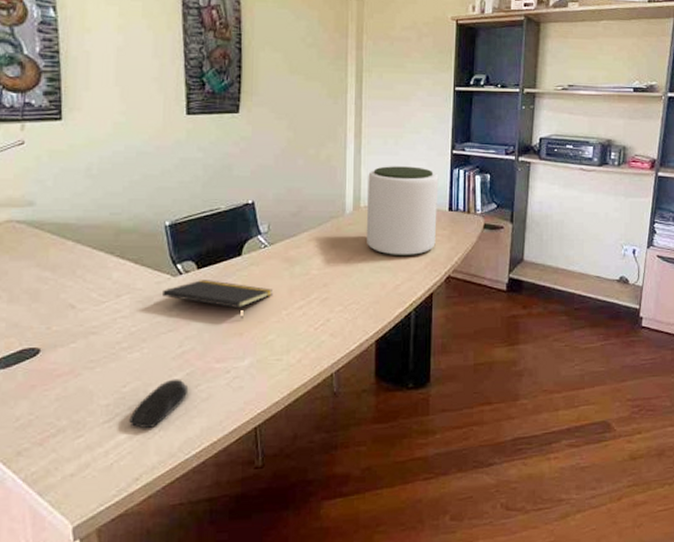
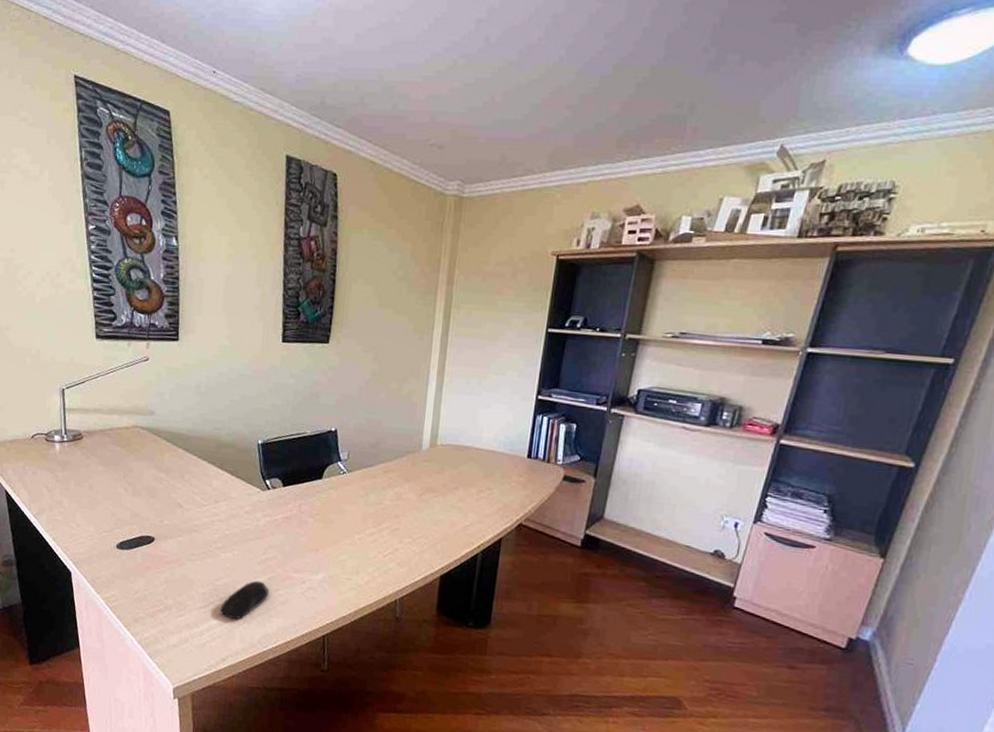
notepad: present [163,280,272,320] -> none [253,496,348,538]
plant pot: present [367,166,439,256] -> none [440,406,520,500]

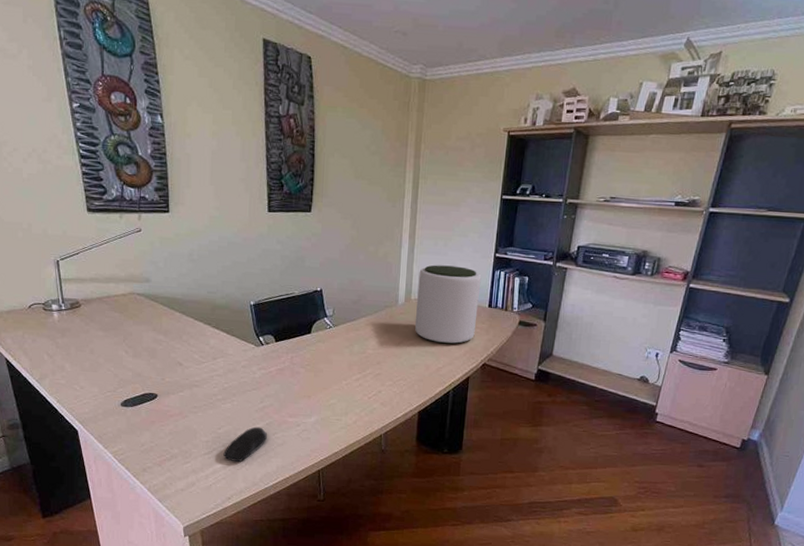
plant pot: none [440,406,520,500] -> present [415,265,482,345]

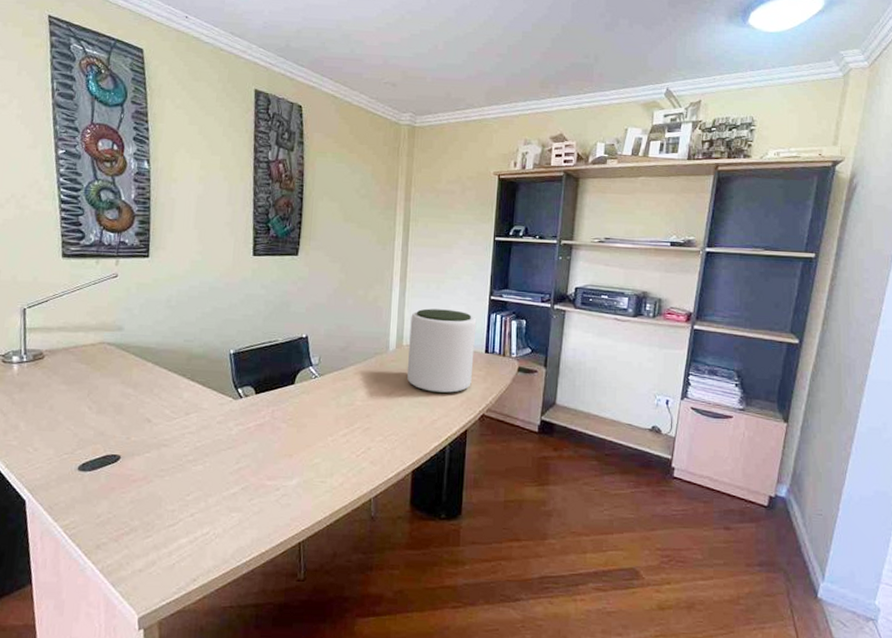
computer mouse: present [223,426,267,463] -> none [190,492,242,535]

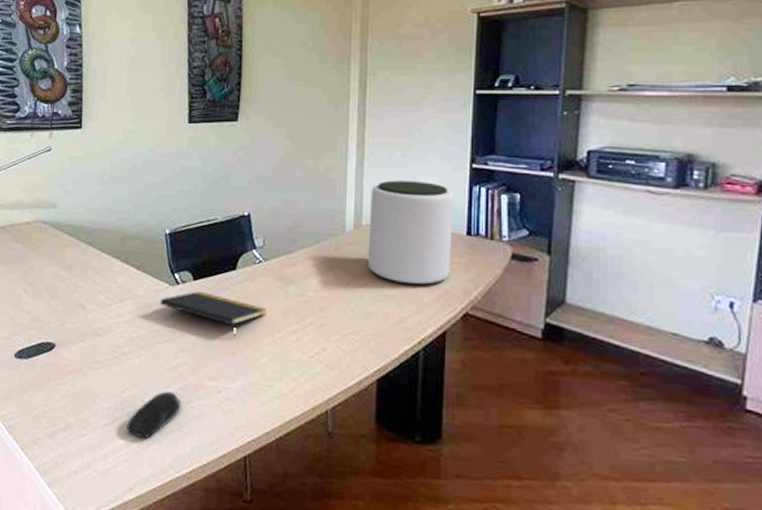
computer mouse: none [190,492,242,535] -> present [126,390,180,439]
notepad: none [225,404,320,443] -> present [161,291,266,338]

